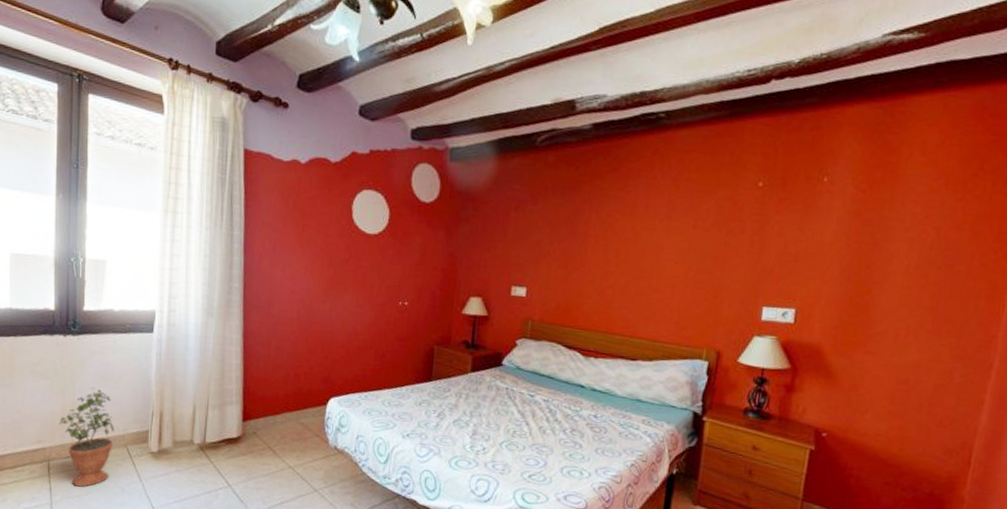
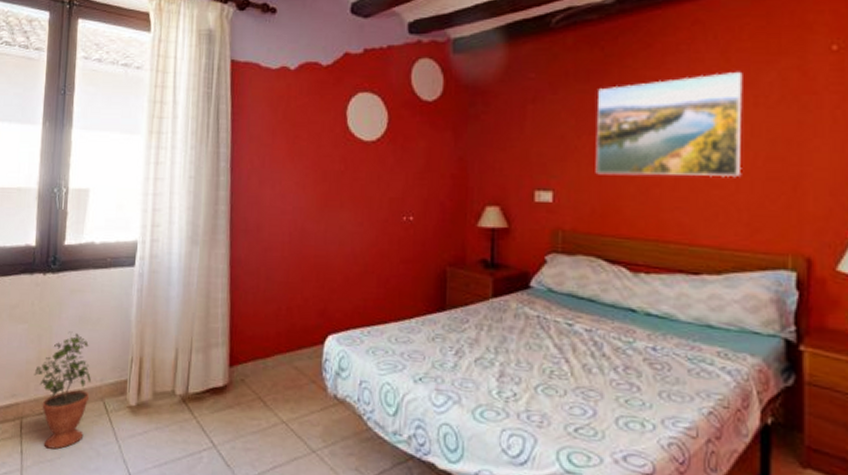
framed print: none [562,198,688,286] -> present [595,72,743,178]

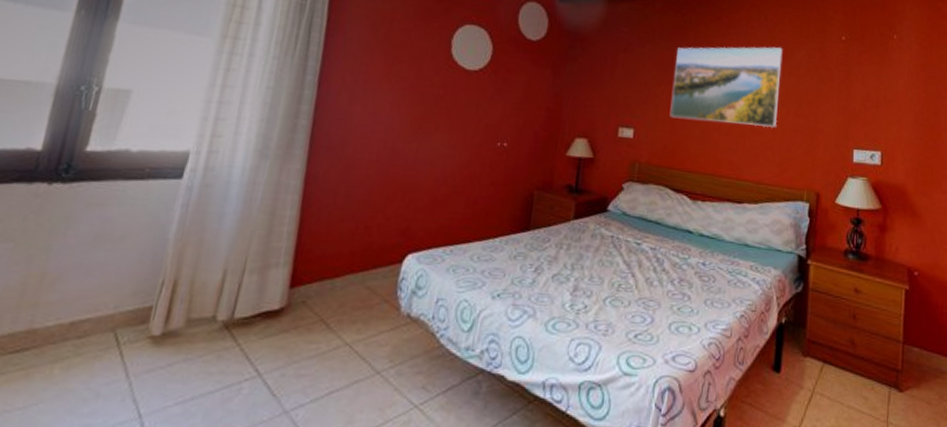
potted plant: present [34,331,91,450] -> none [13,251,104,394]

